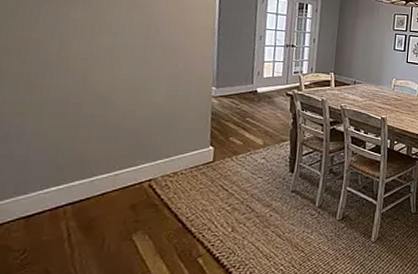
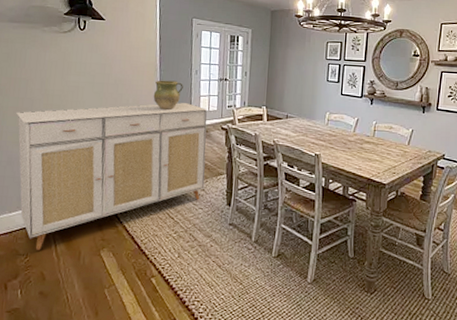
sideboard: none [18,68,272,243] -> present [16,103,208,250]
ceramic jug: none [208,44,245,76] -> present [153,80,183,110]

